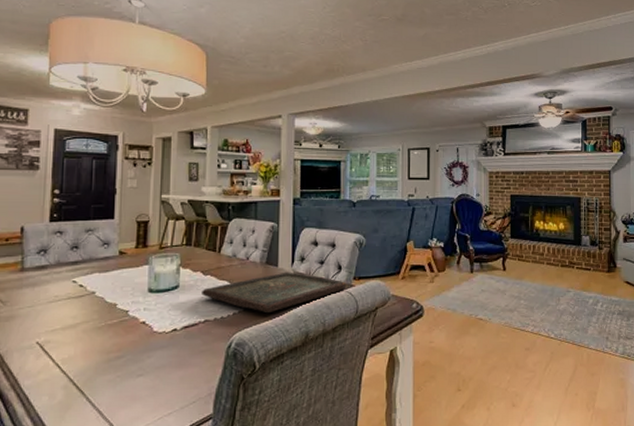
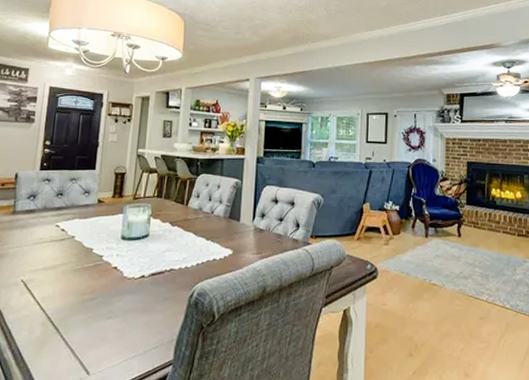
board game: present [202,271,346,314] -> none [169,226,304,266]

